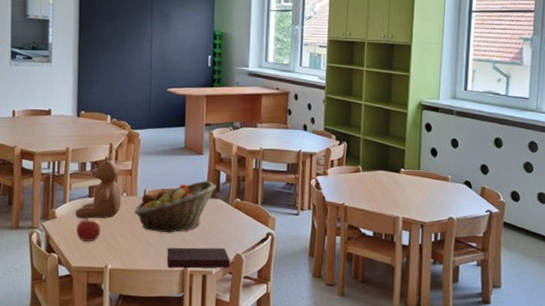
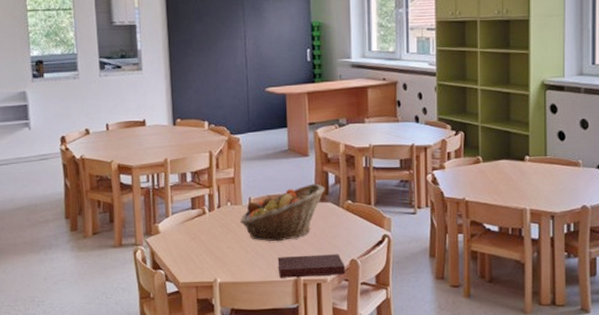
teddy bear: present [76,154,122,219] -> none [179,162,226,232]
apple: present [77,219,101,241] -> none [181,232,207,255]

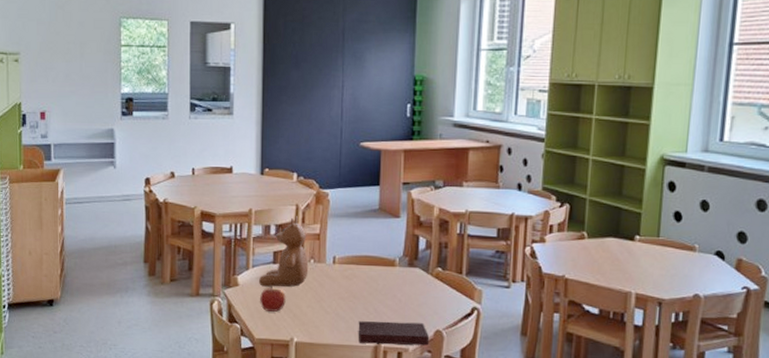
teddy bear: none [179,162,226,232] -> present [259,216,309,287]
apple: none [181,232,207,255] -> present [260,287,286,312]
fruit basket: present [240,183,325,242] -> none [322,247,414,305]

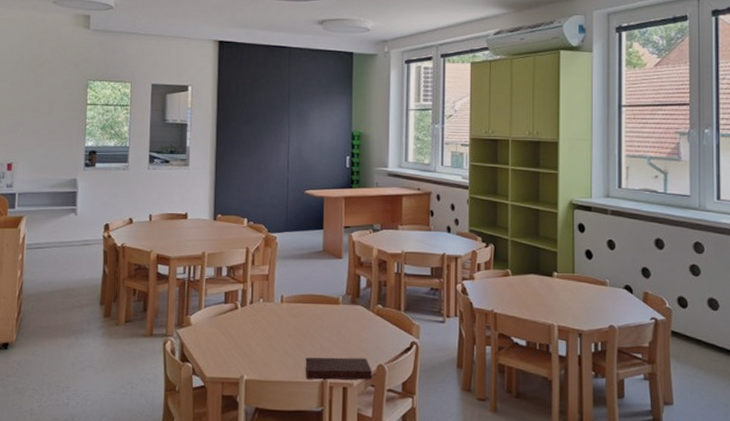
teddy bear: present [259,216,309,287] -> none [211,258,258,326]
apple: present [260,287,286,312] -> none [211,326,236,350]

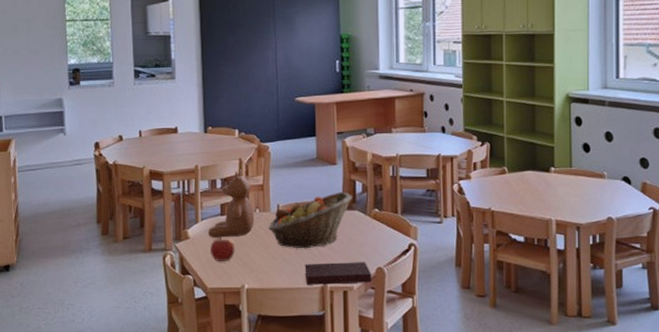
teddy bear: none [211,258,258,326] -> present [208,169,255,238]
apple: none [211,326,236,350] -> present [210,238,235,261]
fruit basket: none [271,286,356,342] -> present [268,192,352,249]

